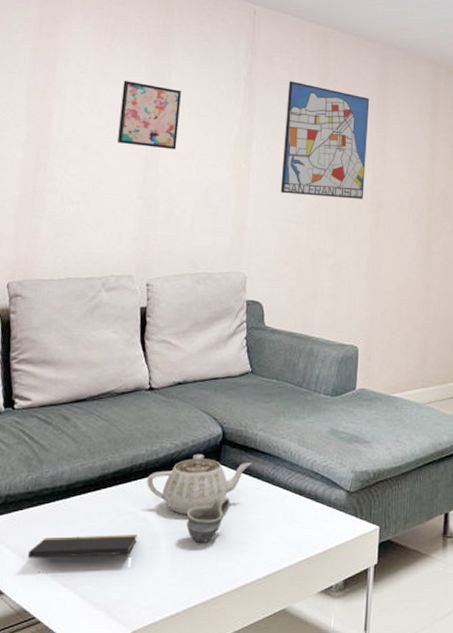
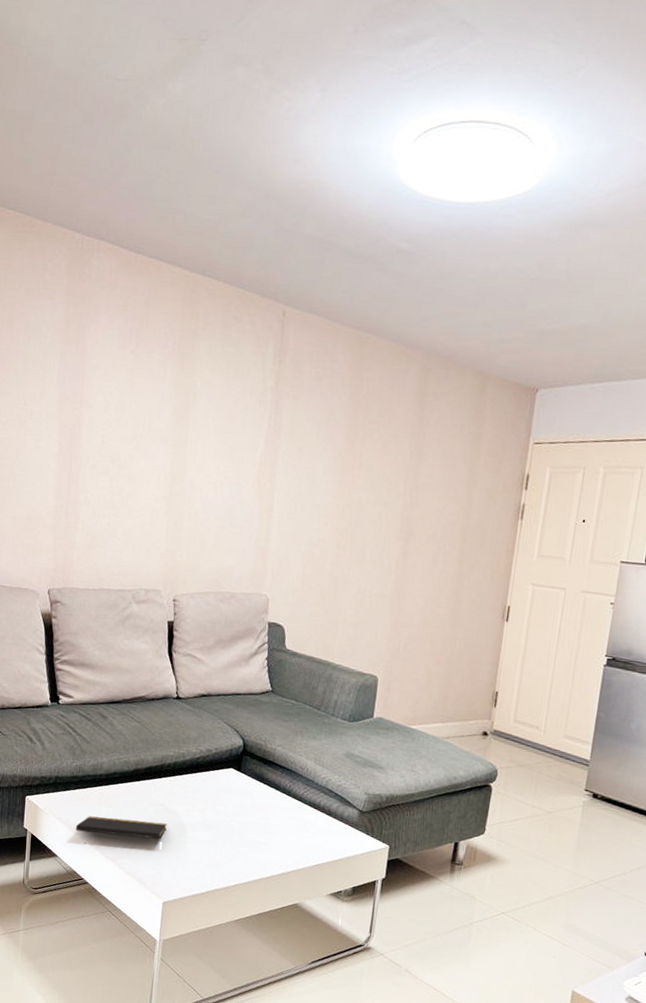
wall art: present [117,81,181,150] -> none [144,390,206,465]
teapot: present [147,453,252,514] -> none [175,760,271,812]
cup: present [186,496,231,544] -> none [210,800,250,839]
wall art: present [280,81,370,199] -> none [305,393,406,526]

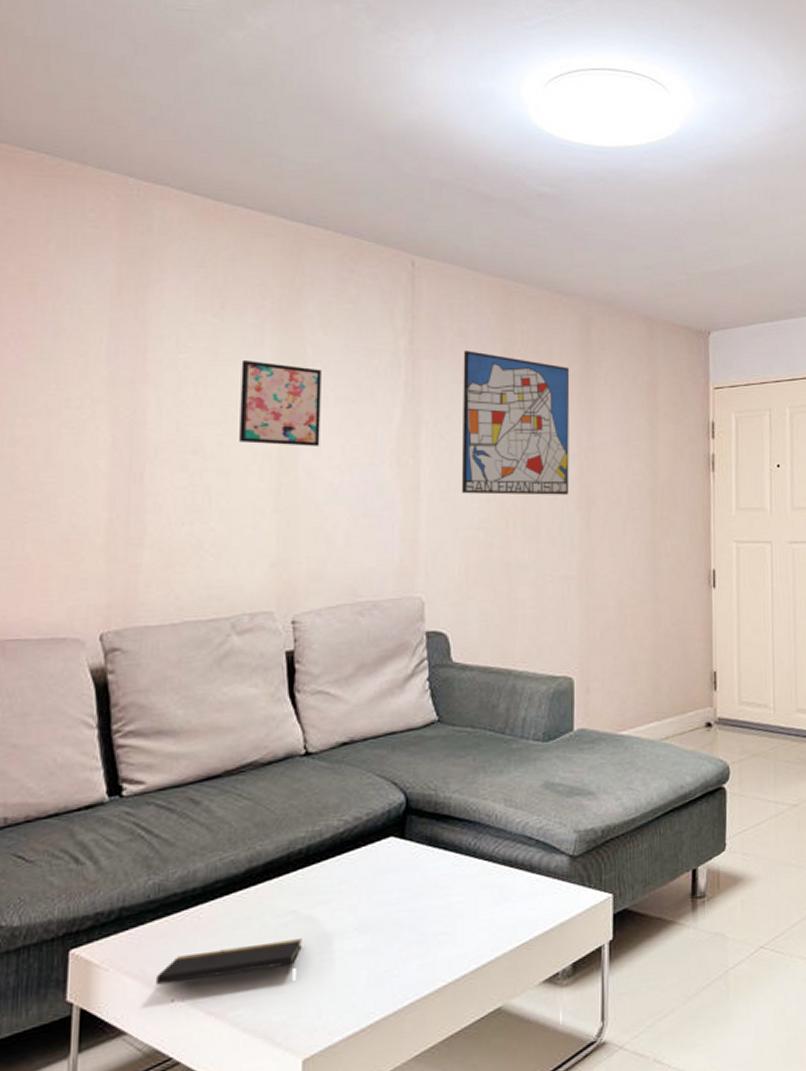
wall art: none [144,390,206,465] -> present [239,361,321,446]
wall art: none [305,393,406,526] -> present [461,351,570,495]

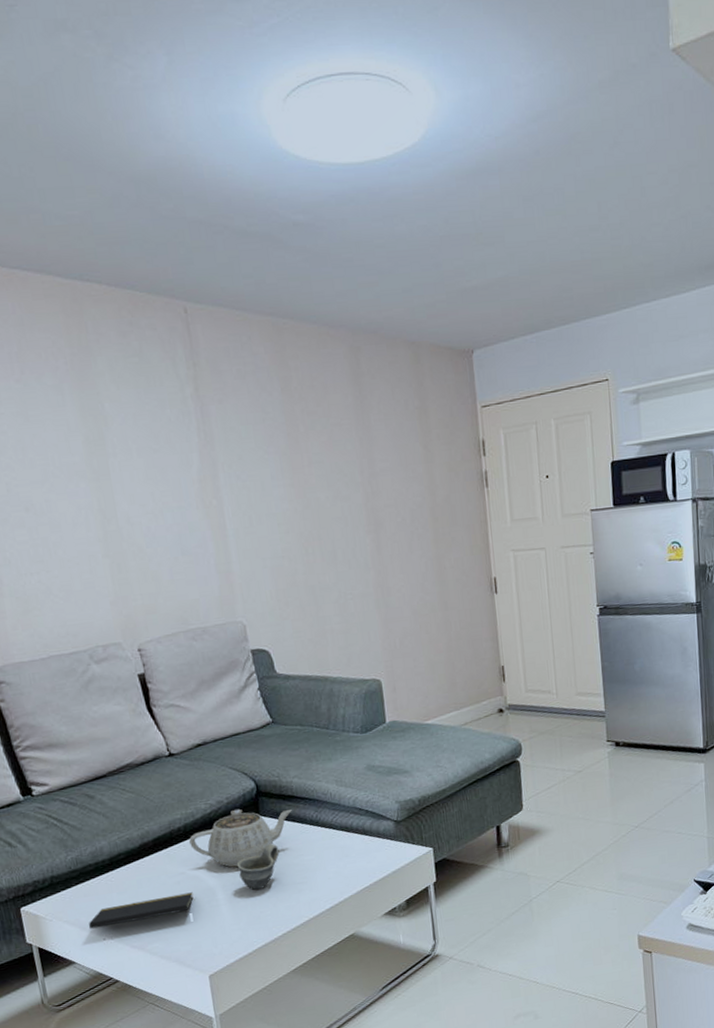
wall art: present [239,361,321,446] -> none [50,421,133,498]
teapot: none [310,829,447,907] -> present [189,809,293,868]
cup: none [365,877,422,941] -> present [236,843,280,891]
wall art: present [461,351,570,495] -> none [245,392,358,528]

